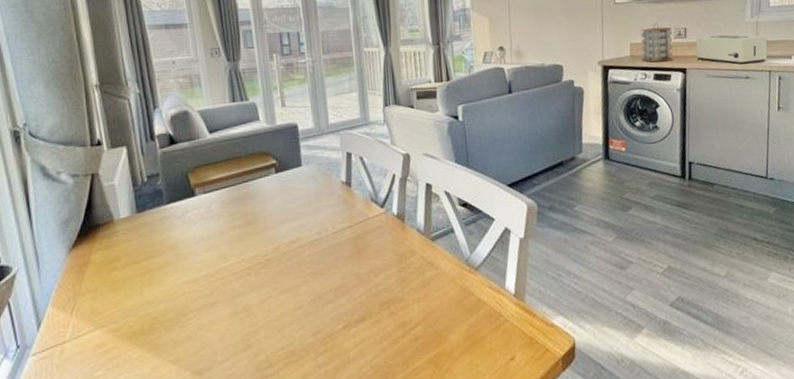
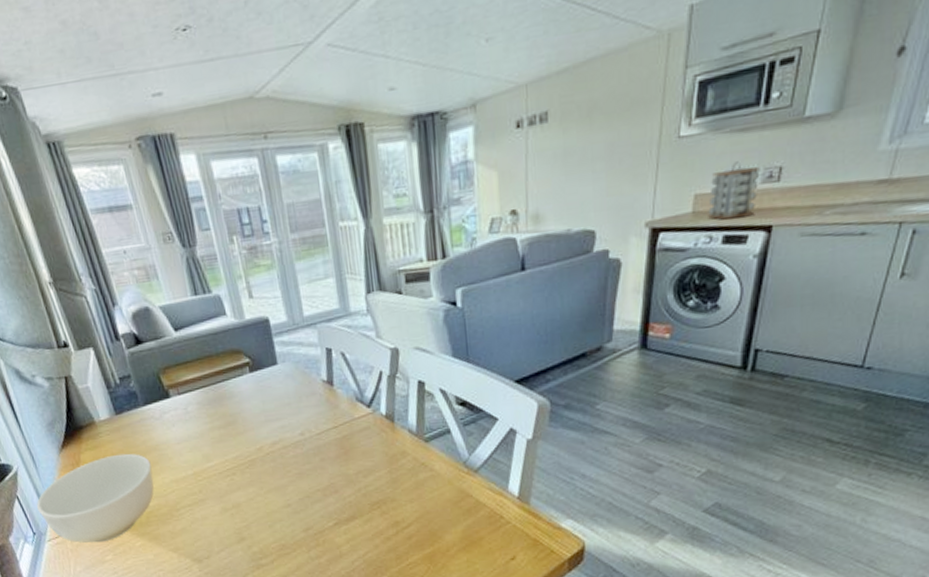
bowl: none [28,253,165,357] -> present [36,453,154,543]
toaster: present [695,34,768,65] -> none [790,169,909,216]

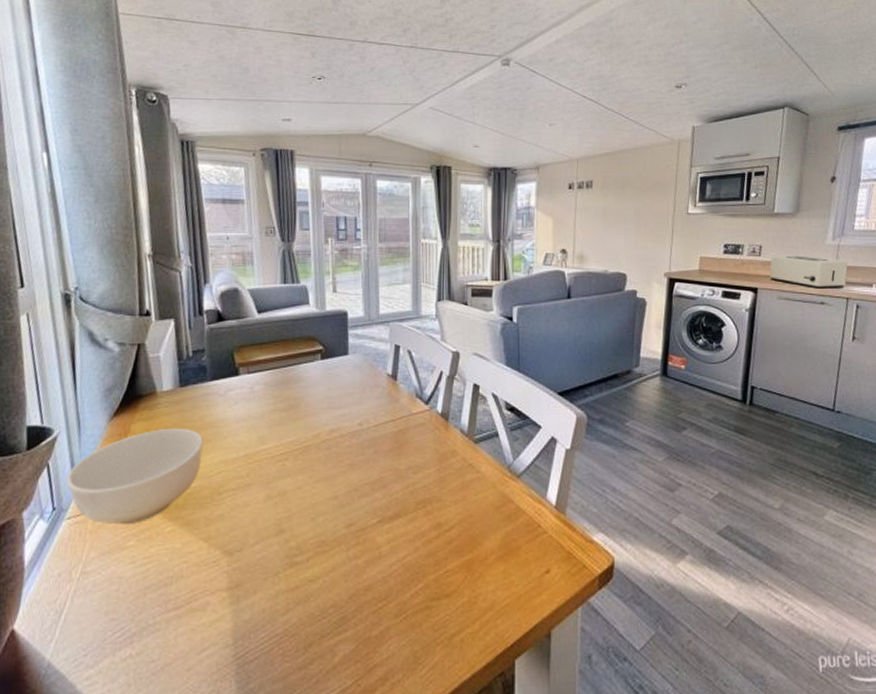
spice rack: present [708,161,760,220] -> none [710,237,746,279]
toaster: none [790,169,909,216] -> present [769,254,849,289]

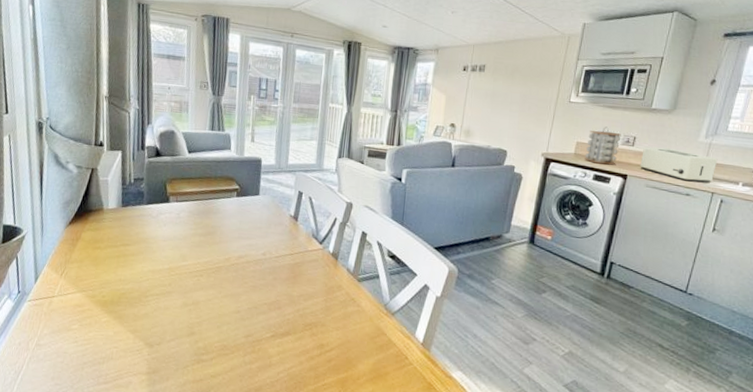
bowl: present [65,428,203,524] -> none [29,239,137,312]
spice rack: none [710,237,746,279] -> present [585,126,621,165]

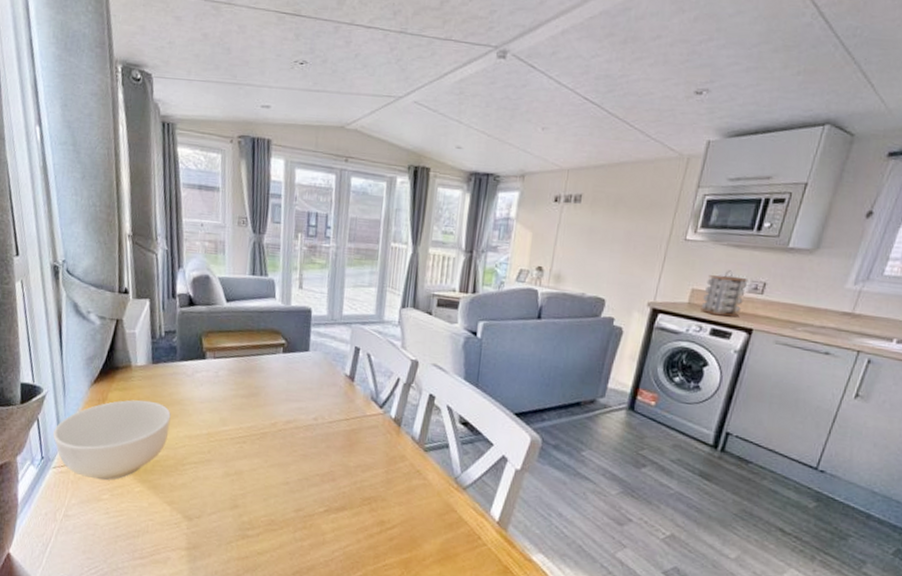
bowl: none [29,239,137,312] -> present [52,400,171,480]
toaster: present [640,147,718,183] -> none [769,295,868,339]

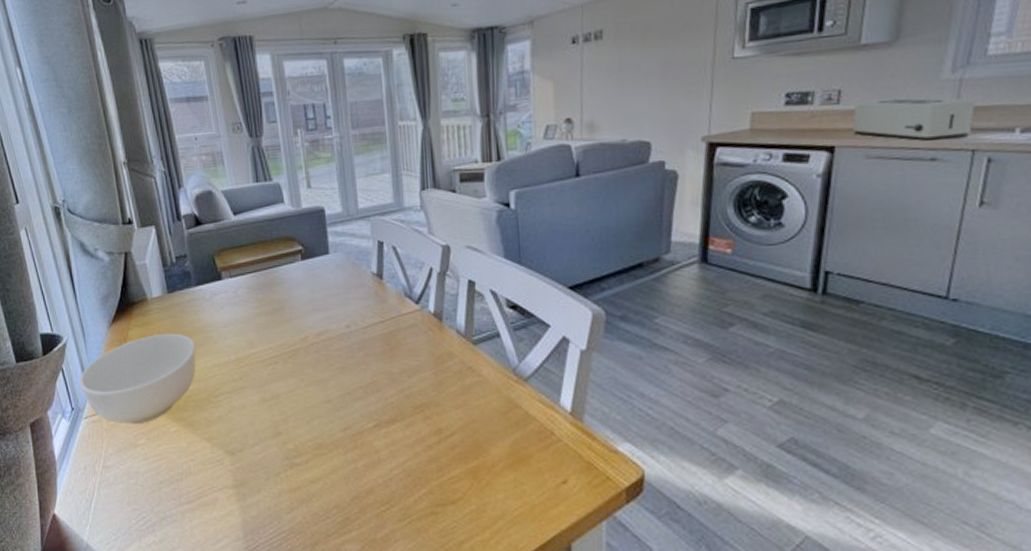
spice rack: present [700,270,748,317] -> none [766,83,819,138]
toaster: none [769,295,868,339] -> present [852,97,976,141]

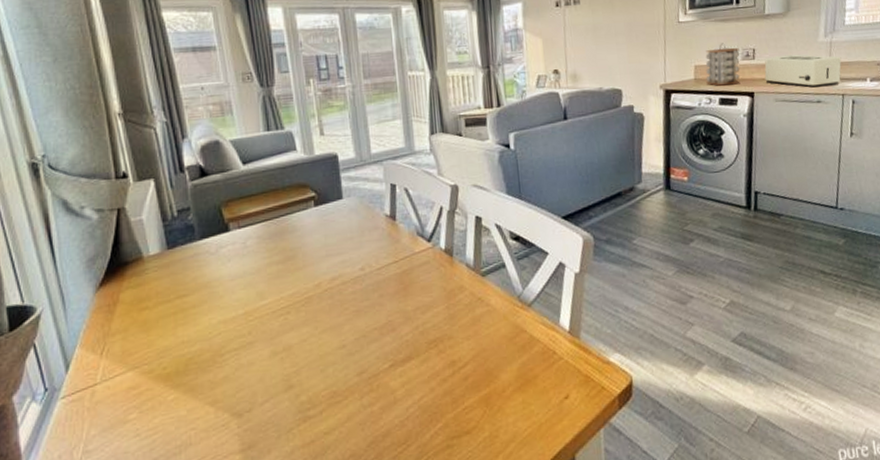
bowl: present [79,333,196,423] -> none [55,291,199,400]
spice rack: none [766,83,819,138] -> present [705,43,740,86]

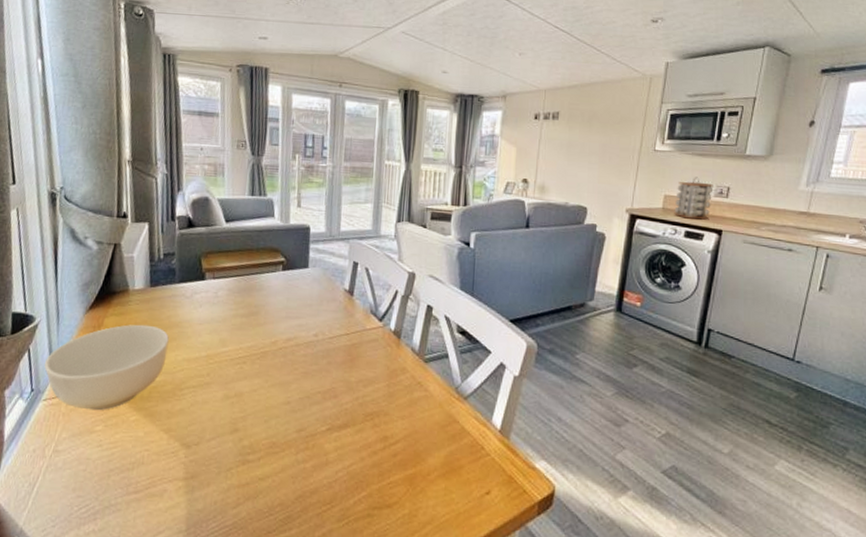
bowl: none [55,291,199,400] -> present [44,324,169,410]
toaster: present [764,55,842,88] -> none [736,198,821,236]

